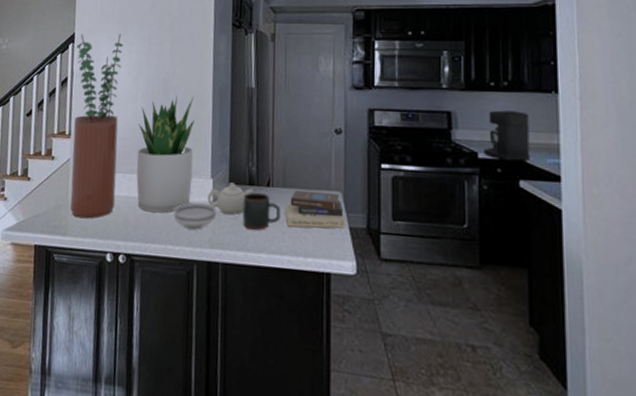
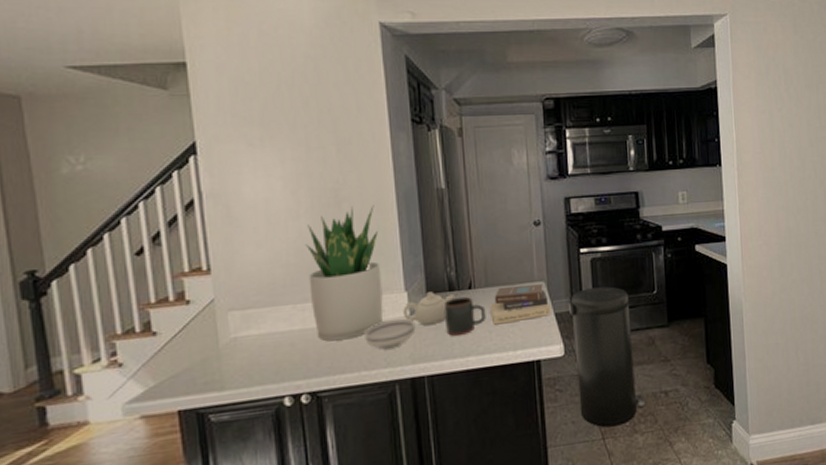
vase: present [70,34,124,219] -> none [201,139,288,367]
pedal bin: none [364,207,447,371] -> present [568,286,646,428]
coffee maker: present [483,110,530,162] -> none [666,185,703,230]

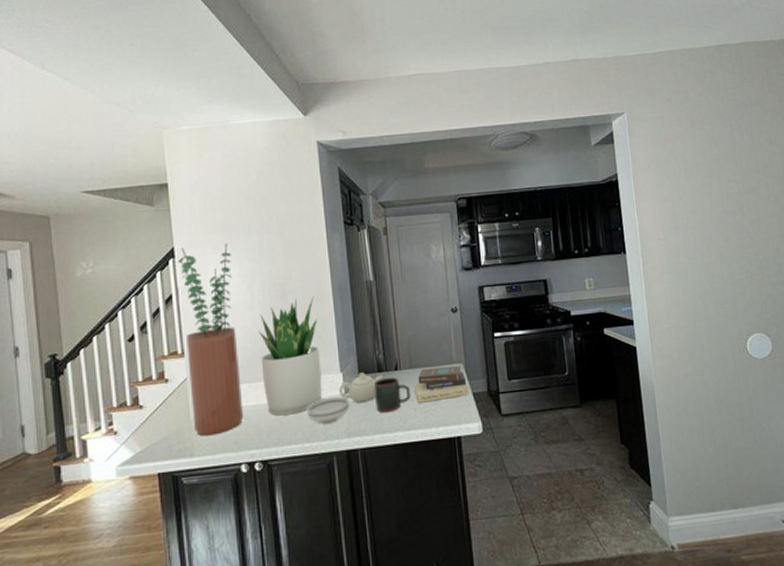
vase: none [201,139,288,367] -> present [178,243,244,437]
pedal bin: present [568,286,646,428] -> none [484,368,562,503]

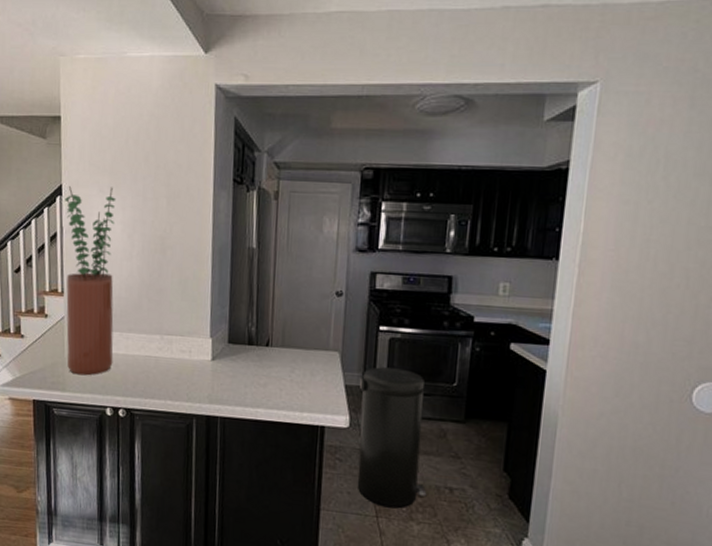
planter: present [258,296,323,416] -> none [134,254,193,371]
bowl: present [307,396,350,424] -> none [173,360,216,386]
teapot: present [339,372,384,403] -> none [206,342,253,372]
mug: present [373,376,411,413] -> none [241,351,279,387]
books: present [413,366,470,403] -> none [282,349,343,387]
pedal bin: none [484,368,562,503] -> present [357,367,427,509]

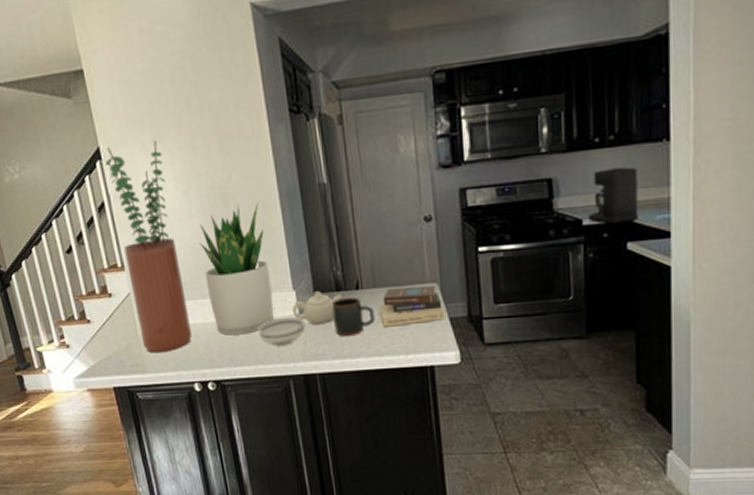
planter: none [134,254,193,371] -> present [199,203,274,336]
bowl: none [173,360,216,386] -> present [258,316,306,346]
teapot: none [206,342,253,372] -> present [292,291,343,324]
mug: none [241,351,279,387] -> present [331,296,375,336]
books: none [282,349,343,387] -> present [377,286,447,327]
pedal bin: present [357,367,427,509] -> none [464,290,556,442]
coffee maker: none [479,275,528,326] -> present [587,167,639,224]

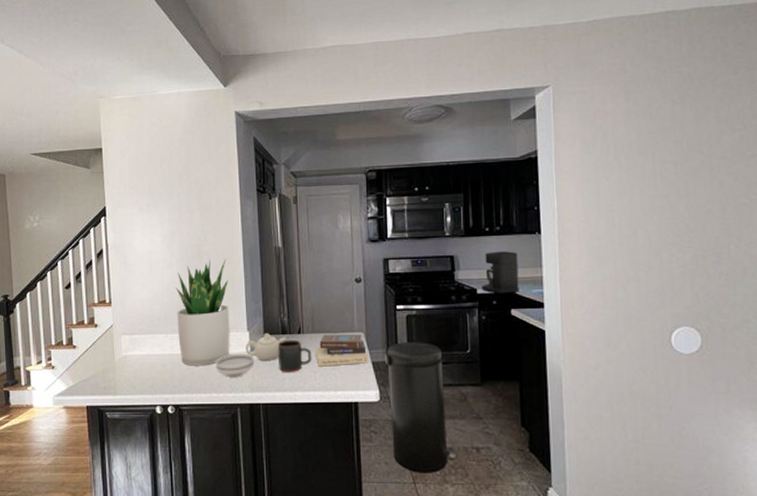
vase: present [105,140,193,353] -> none [109,205,160,378]
pedal bin: none [464,290,556,442] -> present [384,342,457,473]

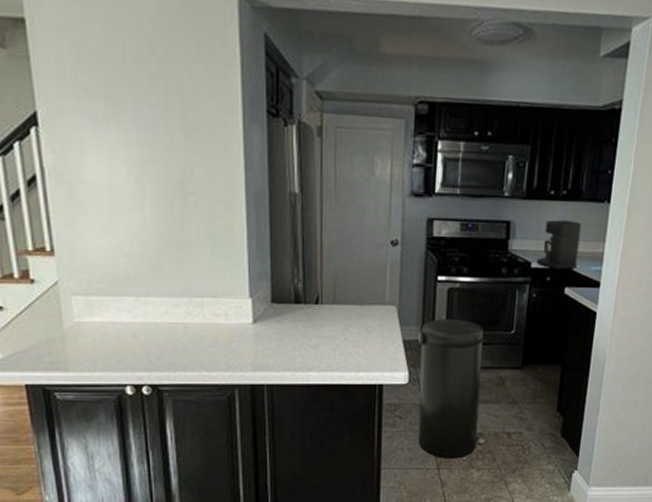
planter: present [175,259,230,366] -> none [149,201,227,339]
bowl: present [216,353,255,377] -> none [207,324,258,354]
teapot: present [245,333,287,360] -> none [247,301,301,335]
mug: present [277,339,312,372] -> none [288,310,331,349]
books: present [314,334,370,367] -> none [335,305,401,344]

